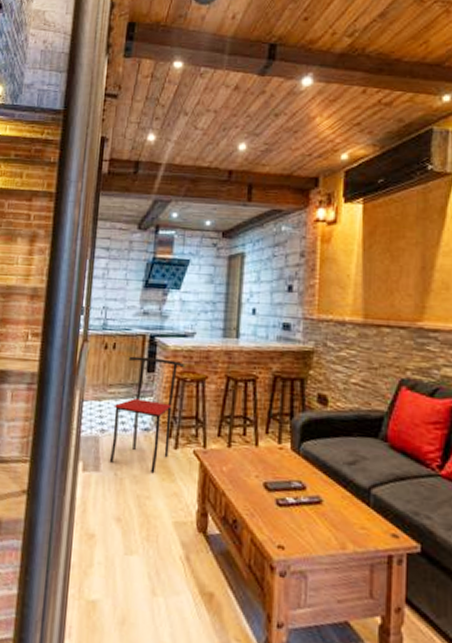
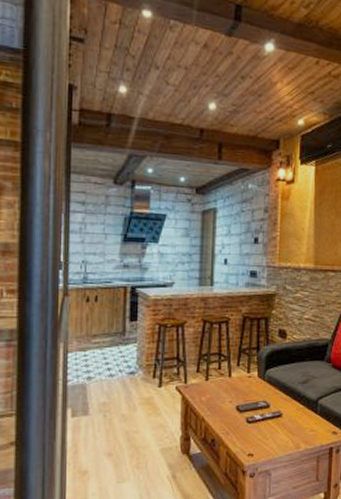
chair: present [109,356,187,474] -> none [97,307,167,411]

